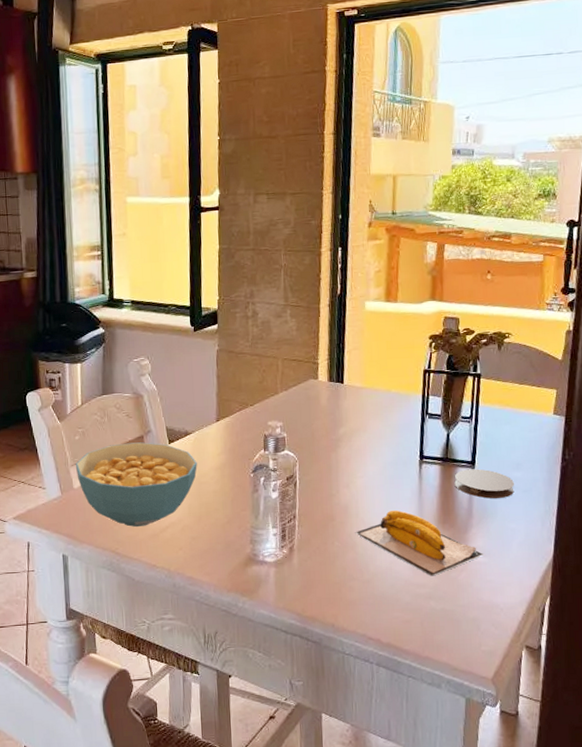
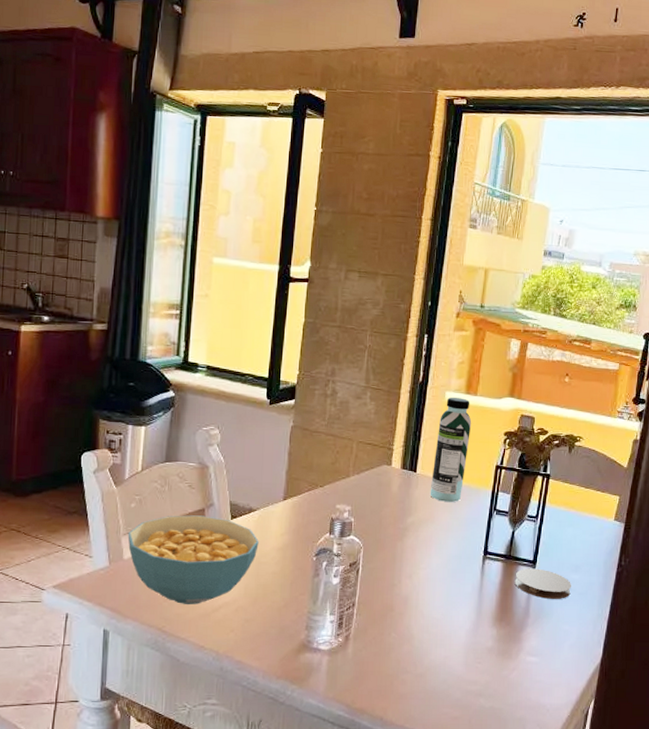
banana: present [355,510,485,576] -> none [413,605,537,674]
water bottle: none [359,306,395,410] -> present [430,397,472,502]

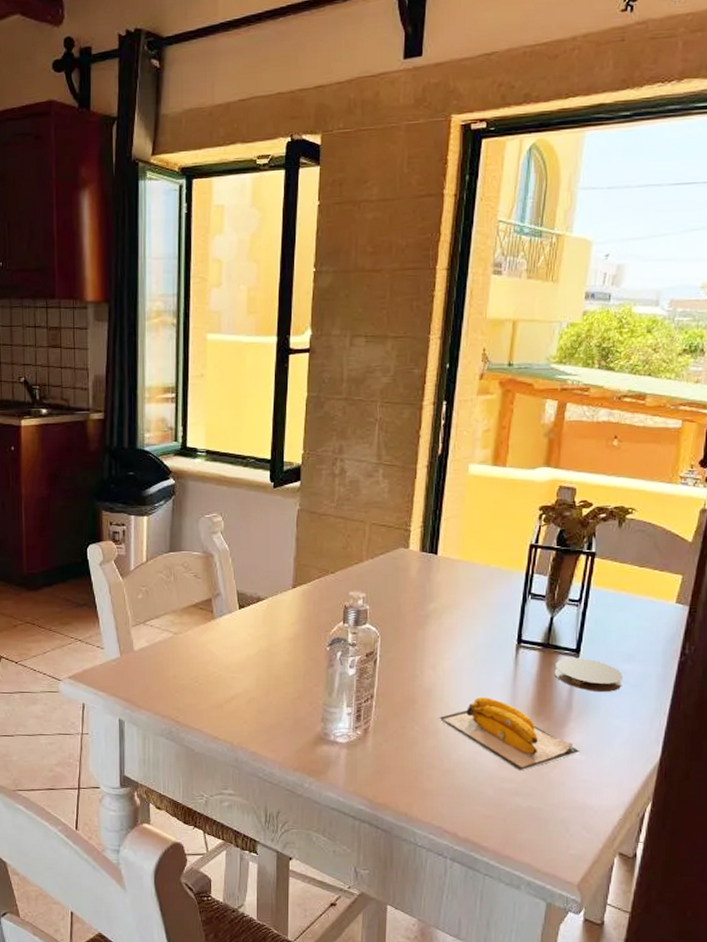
cereal bowl: present [127,515,259,604] -> none [136,605,269,695]
banana: none [413,605,537,674] -> present [438,697,582,771]
water bottle: present [430,397,472,502] -> none [453,470,501,586]

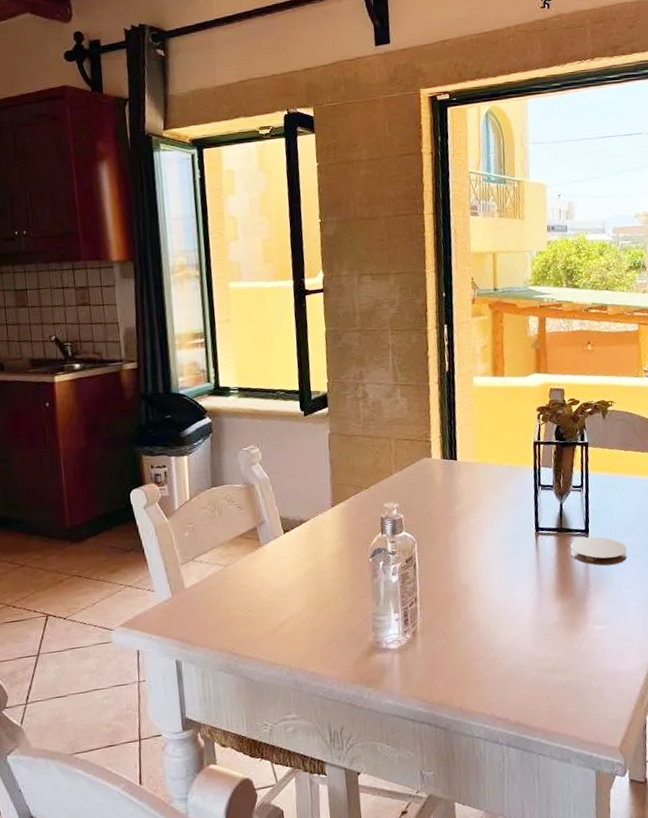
banana: present [438,697,582,771] -> none [477,585,604,649]

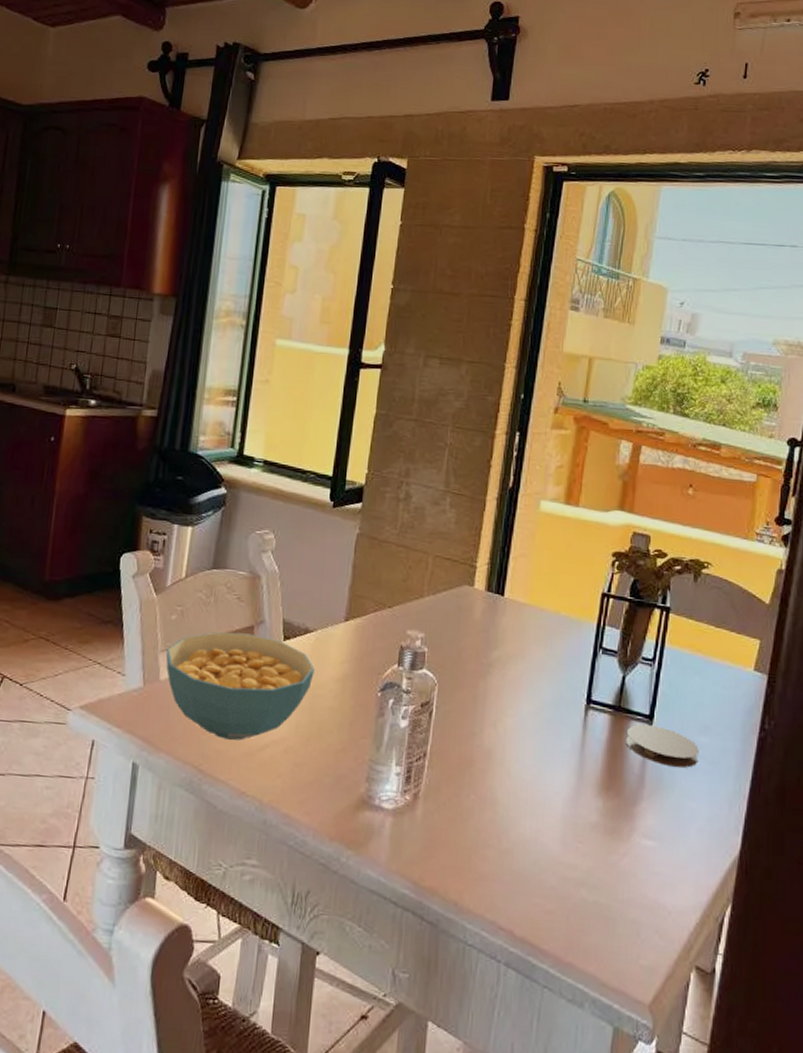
cereal bowl: none [185,534,314,624] -> present [166,632,315,741]

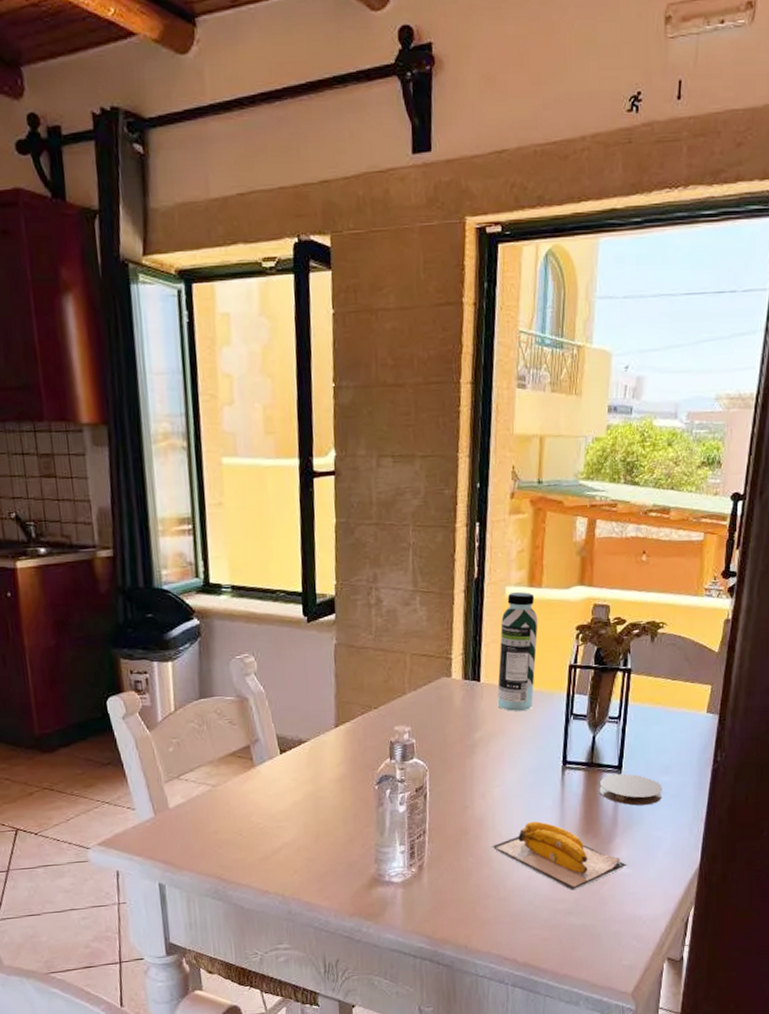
cereal bowl: present [166,632,315,741] -> none [170,753,314,849]
banana: none [497,764,655,857] -> present [491,821,629,891]
water bottle: none [520,508,572,635] -> present [497,592,538,711]

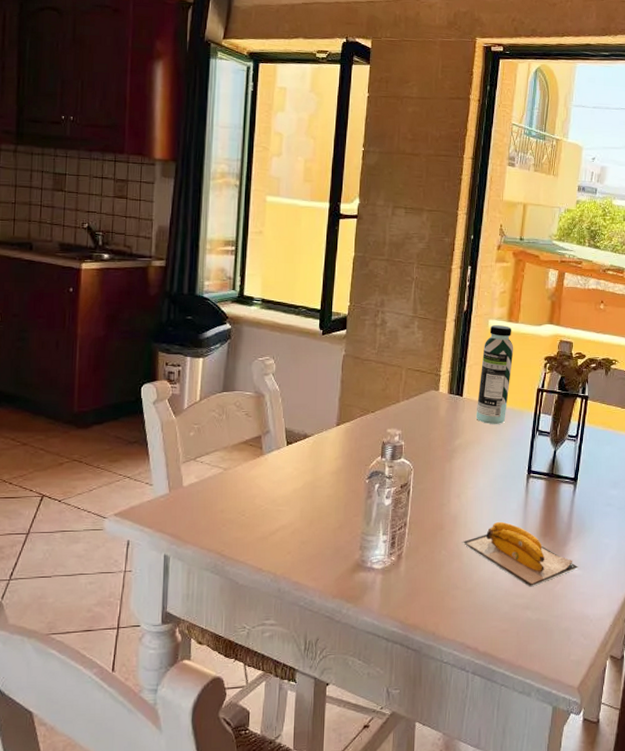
coaster: present [599,773,663,806] -> none [557,485,611,514]

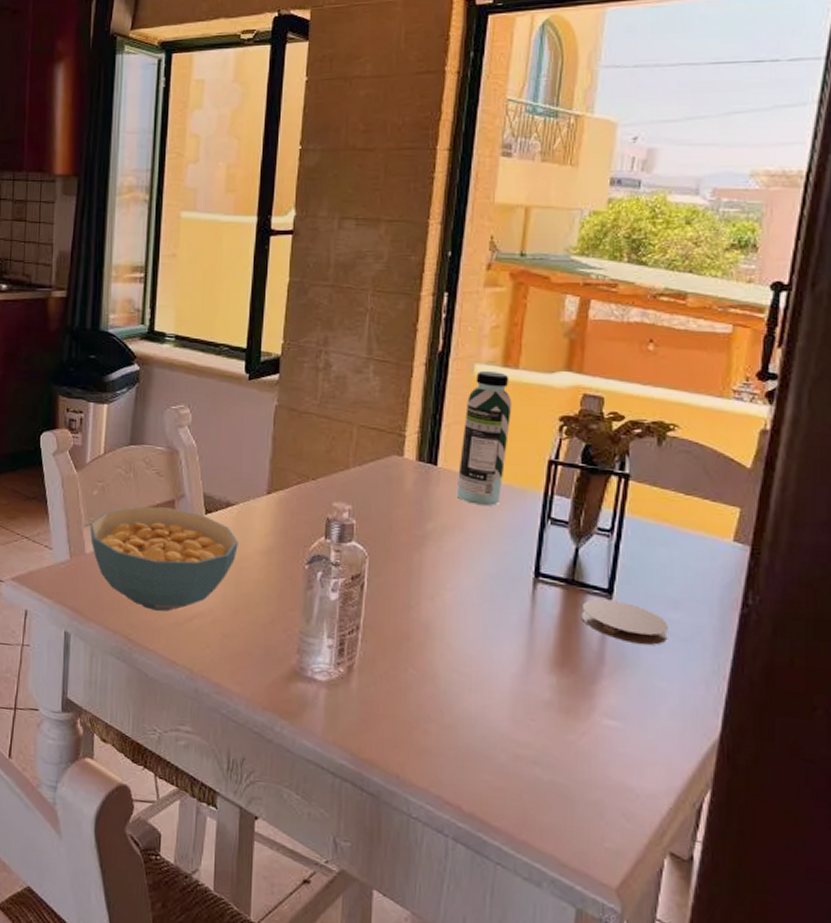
cereal bowl: none [187,442,314,528] -> present [89,506,238,612]
banana: present [462,522,580,587] -> none [437,639,618,735]
coaster: none [557,485,611,514] -> present [581,598,670,645]

